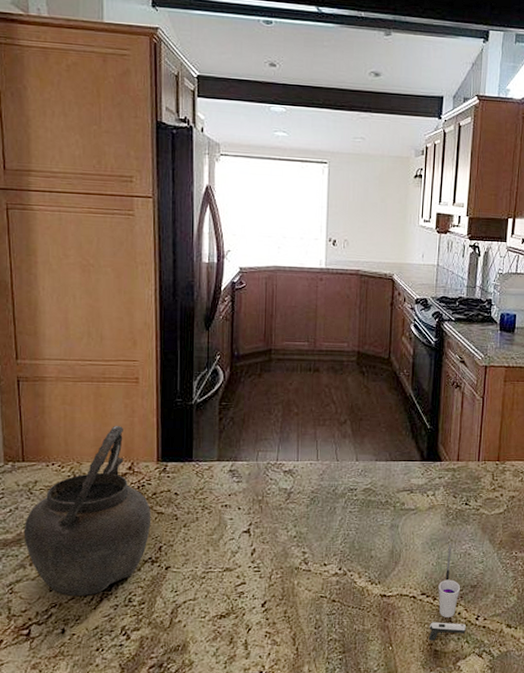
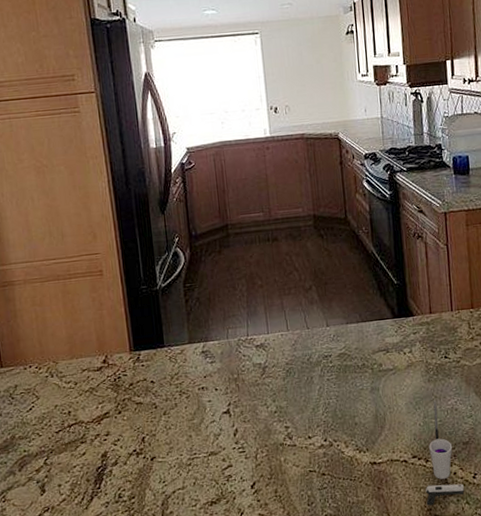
kettle: present [23,425,151,596] -> none [9,319,132,498]

